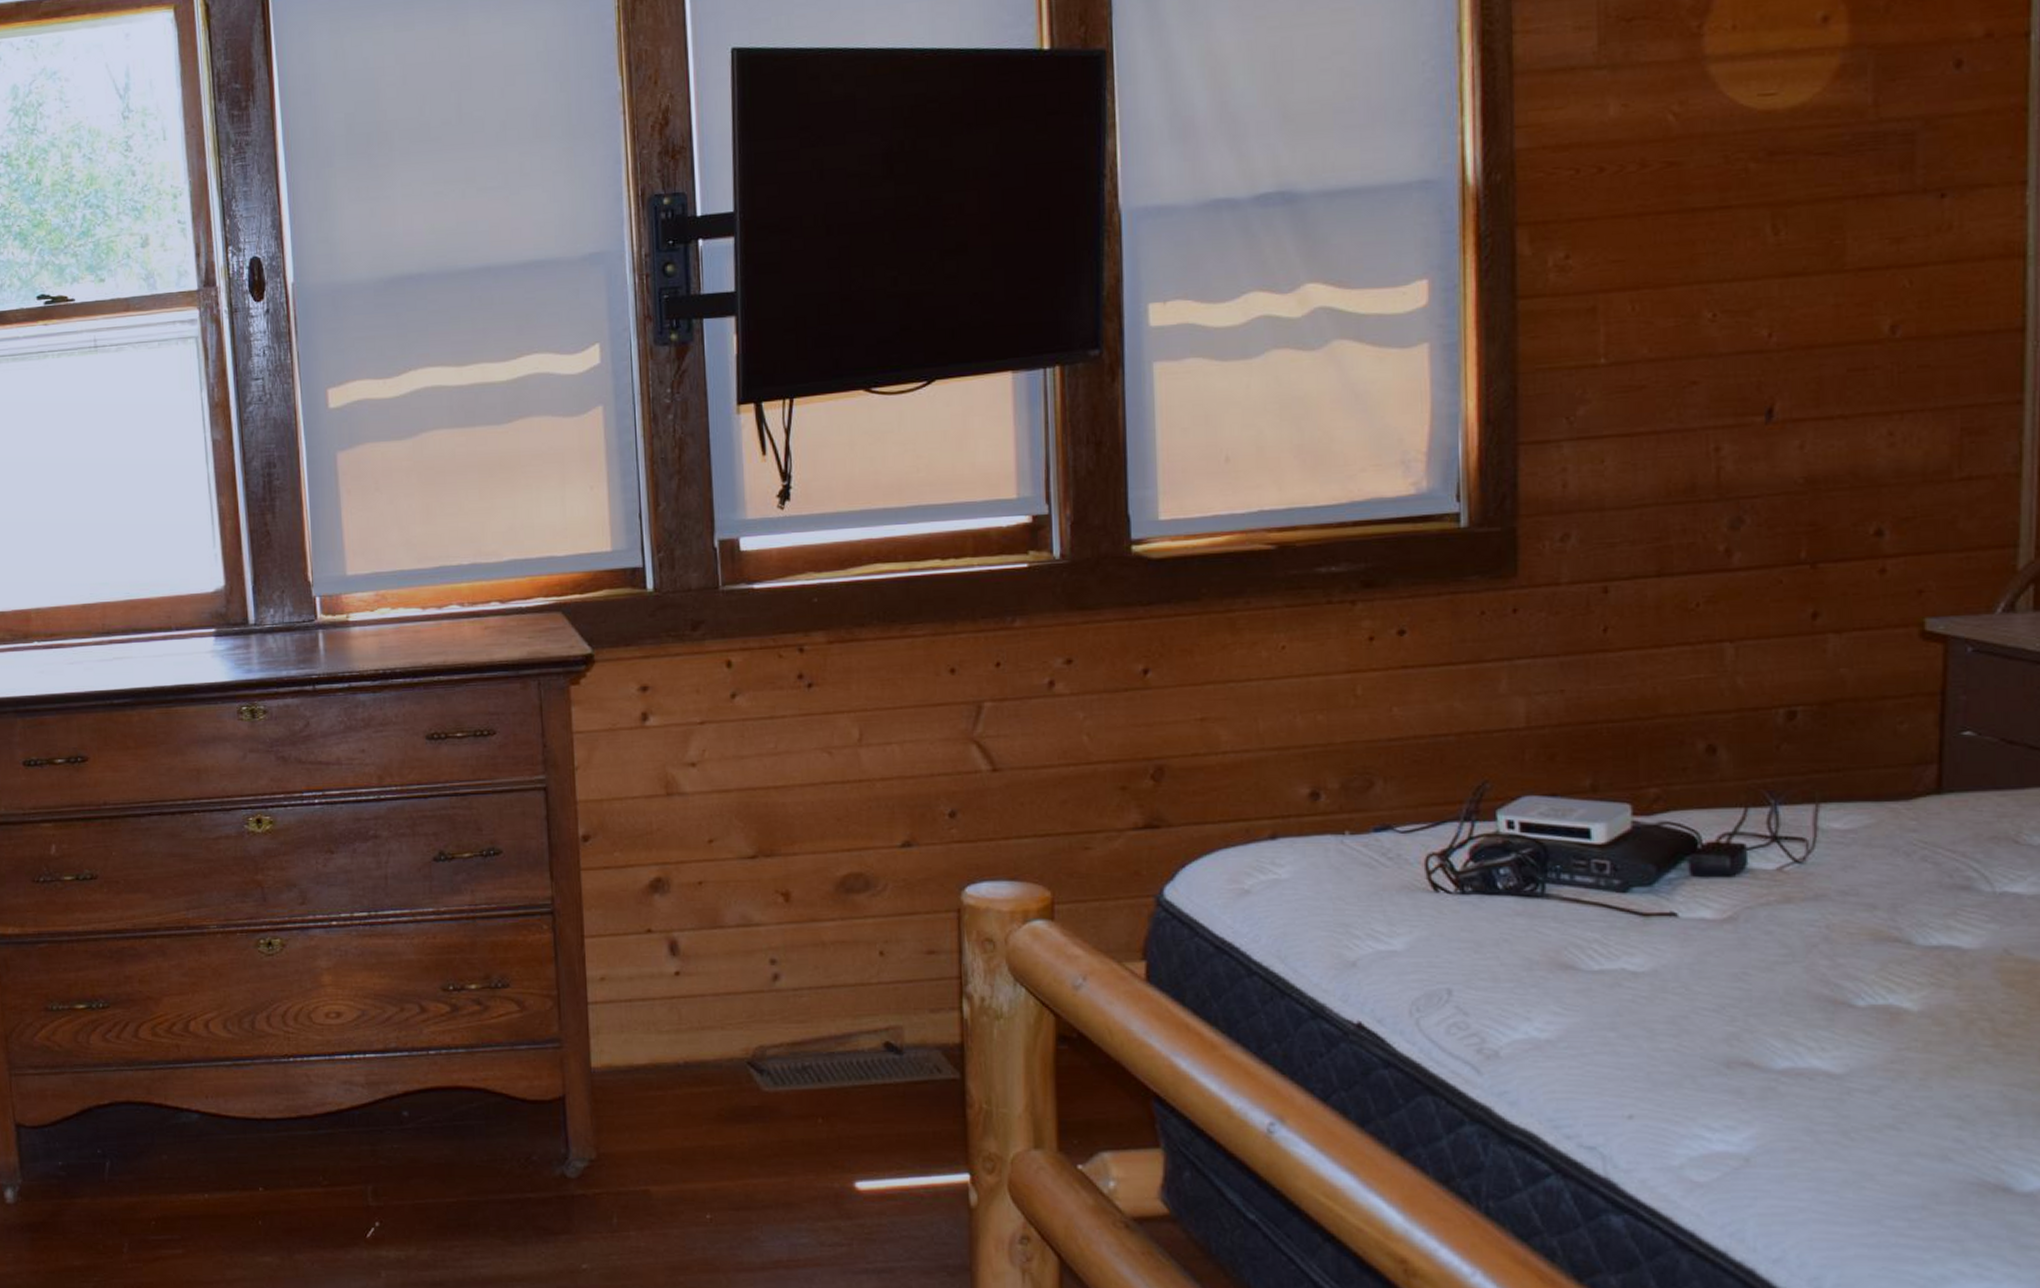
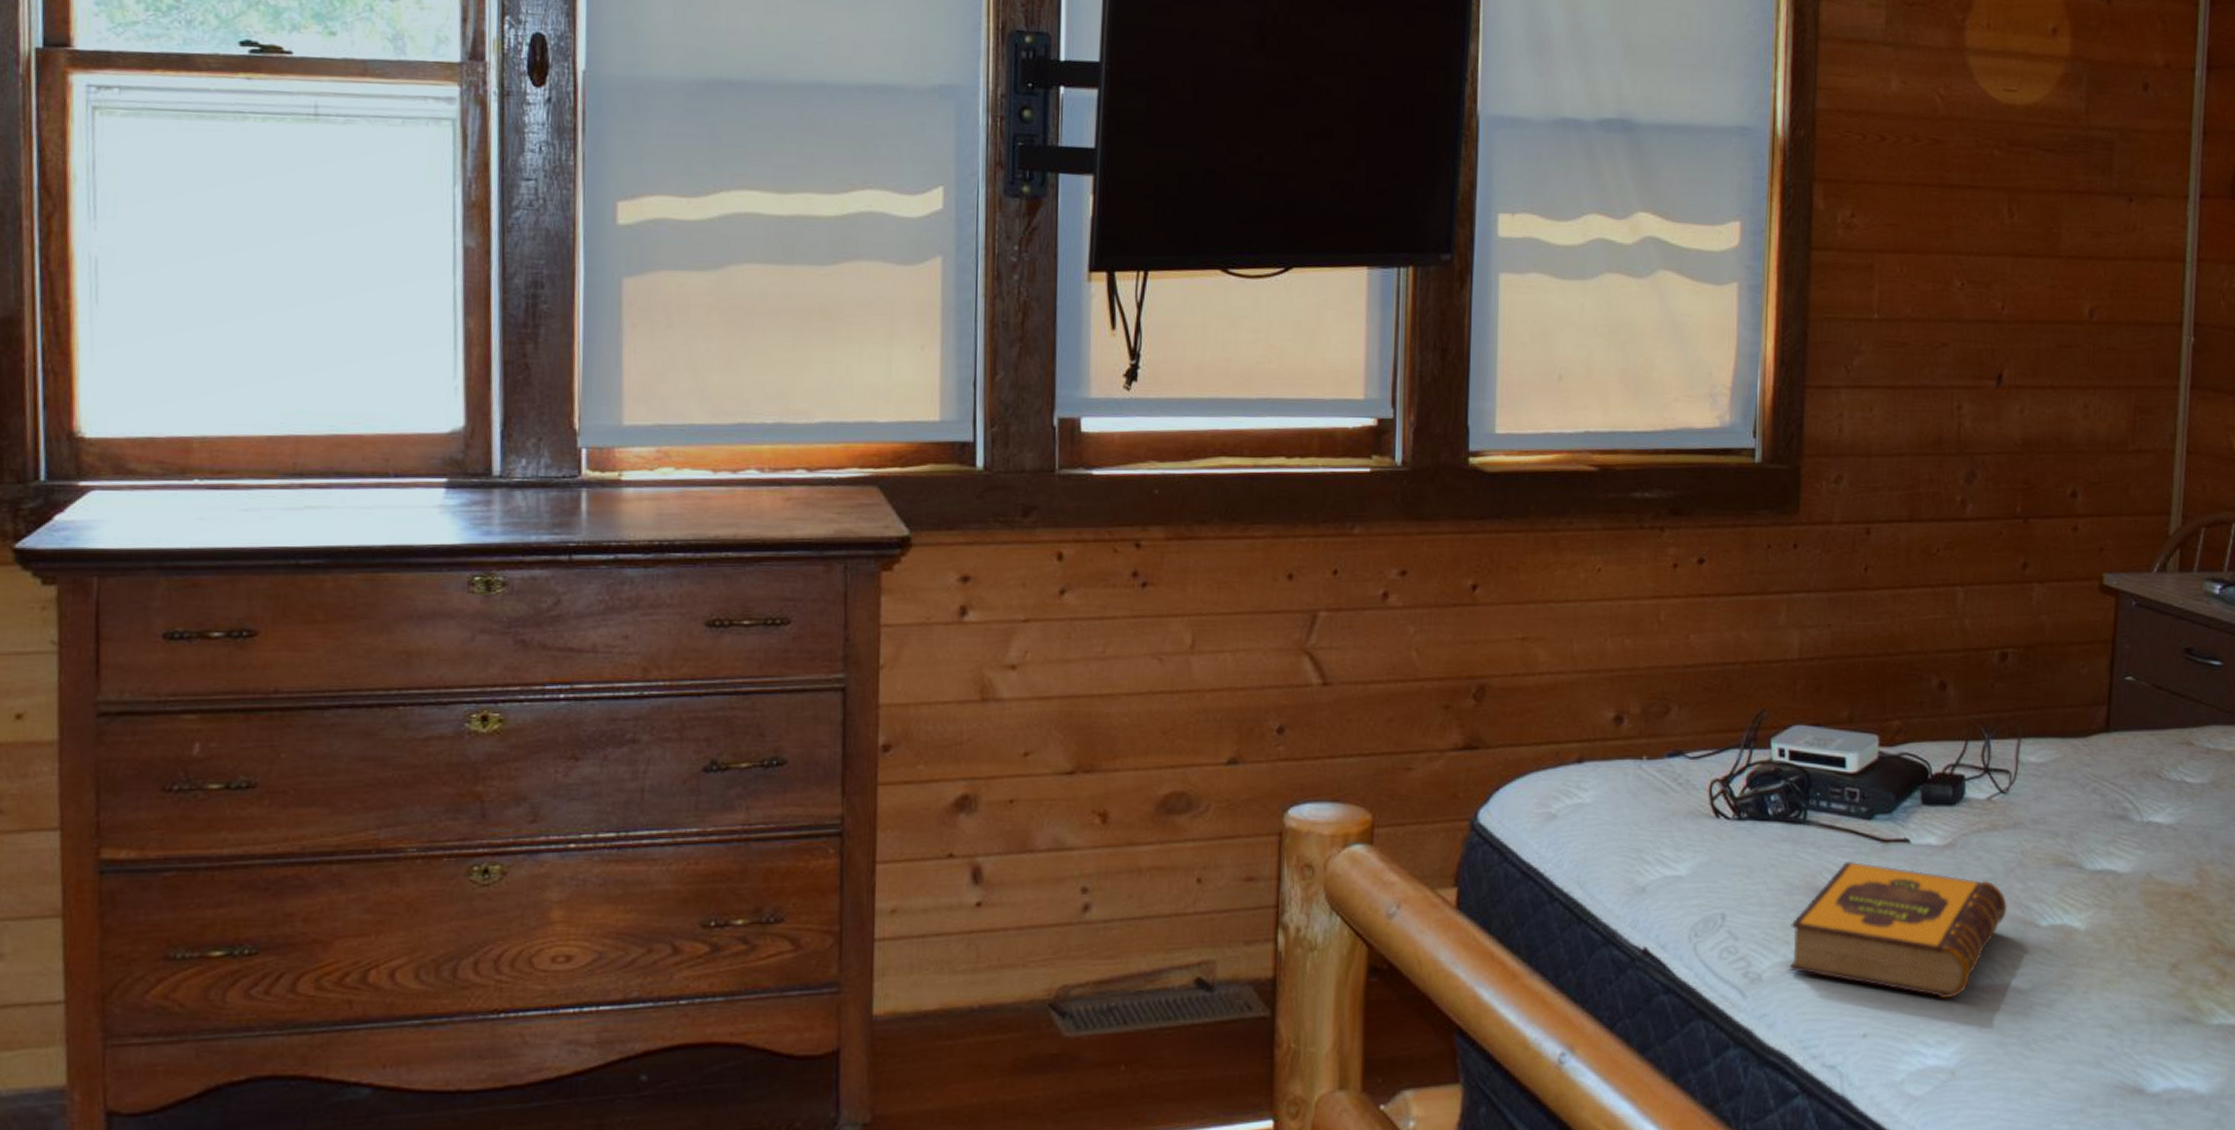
hardback book: none [1532,937,1811,1082] -> present [1790,862,2008,999]

